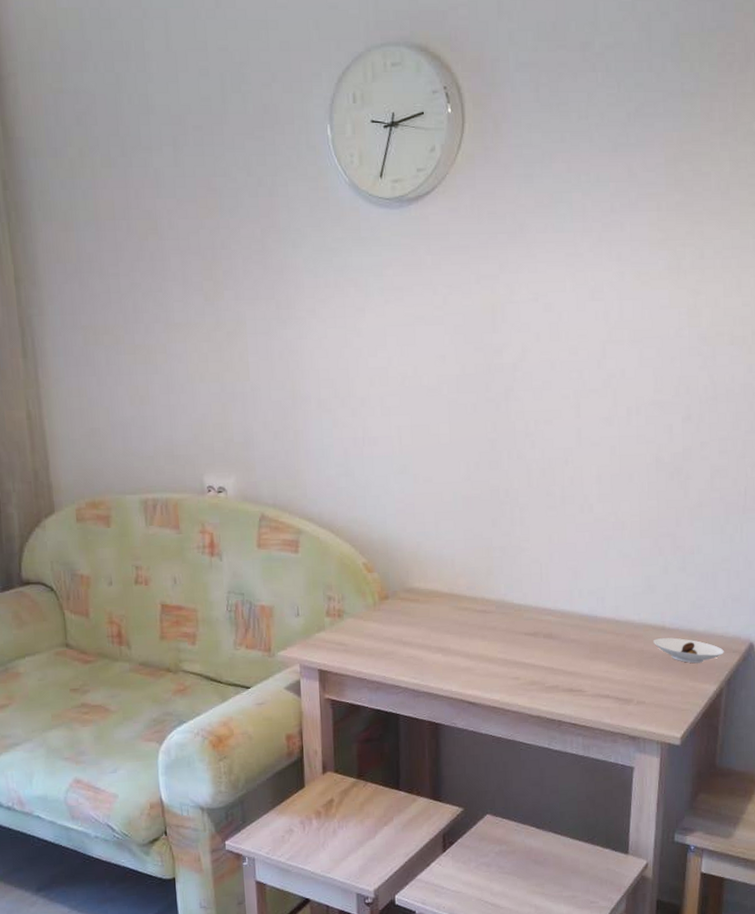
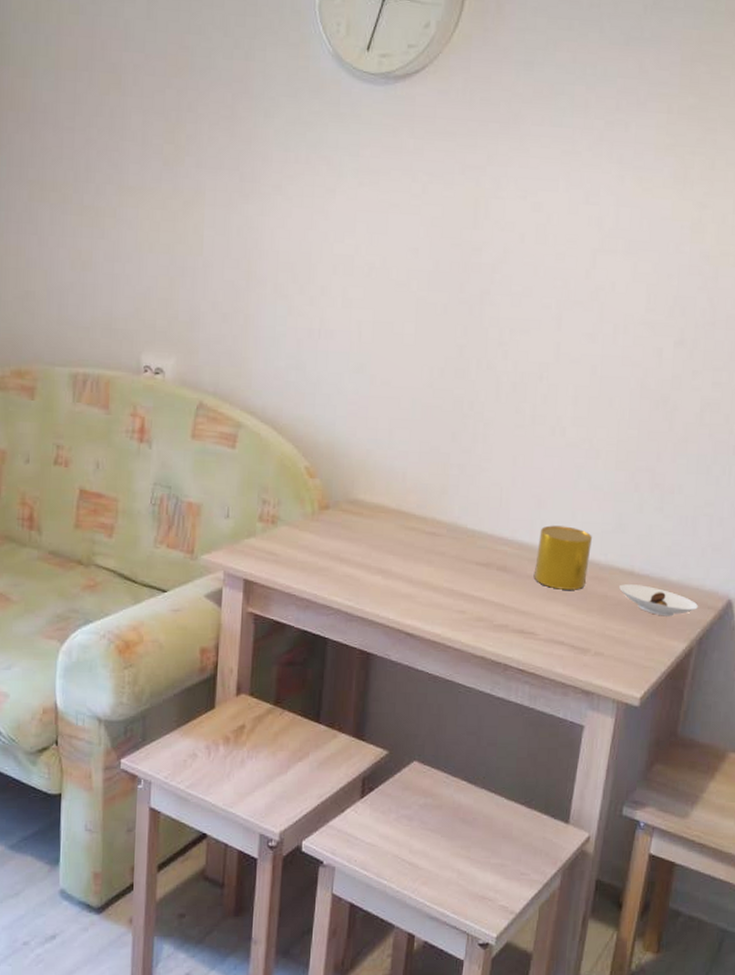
cup: none [577,592,625,649] -> present [534,525,592,590]

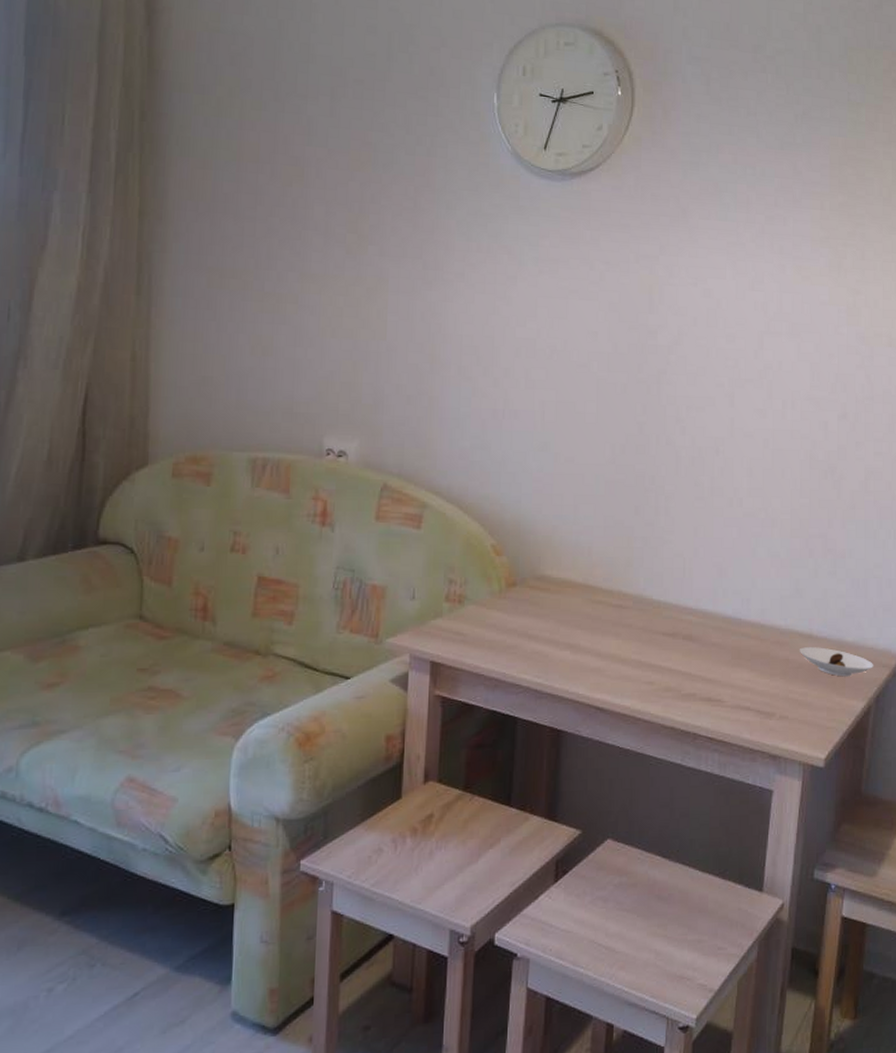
cup: present [534,525,592,590] -> none [719,593,772,656]

